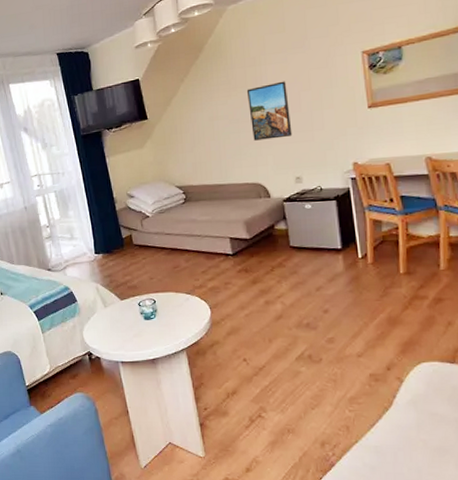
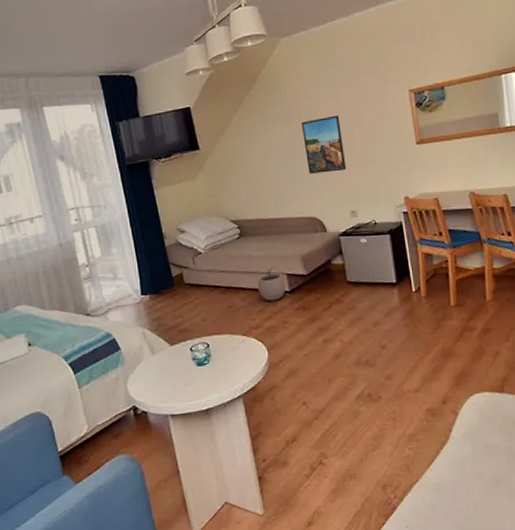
plant pot: none [201,231,229,263] -> present [257,267,286,301]

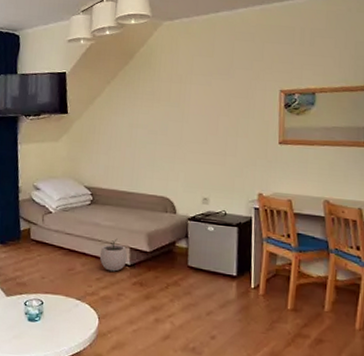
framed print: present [301,115,347,174] -> none [168,102,208,157]

